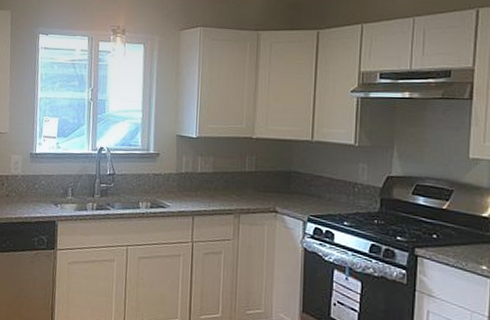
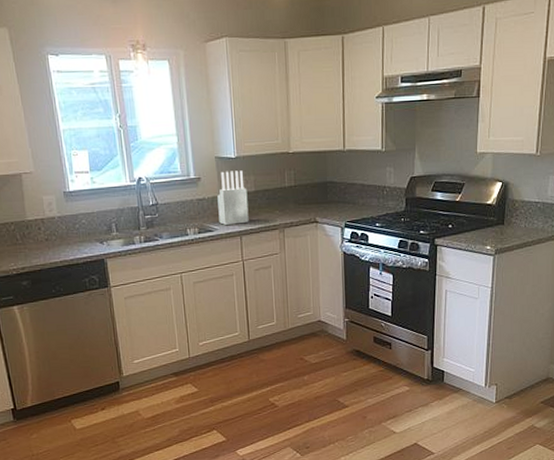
knife block: none [172,149,205,204] -> present [217,170,249,225]

